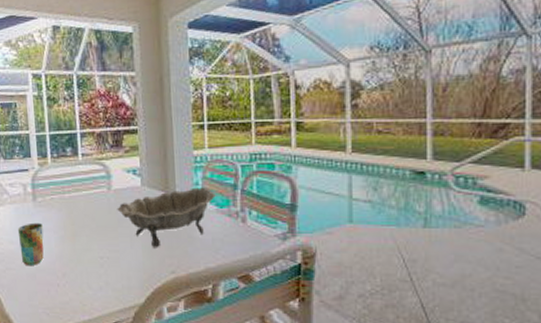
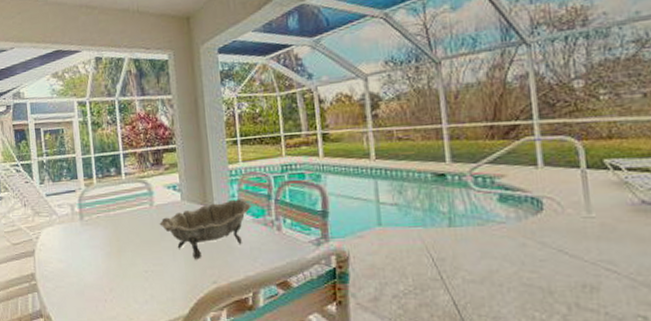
cup: present [17,223,44,265] -> none [66,240,91,282]

